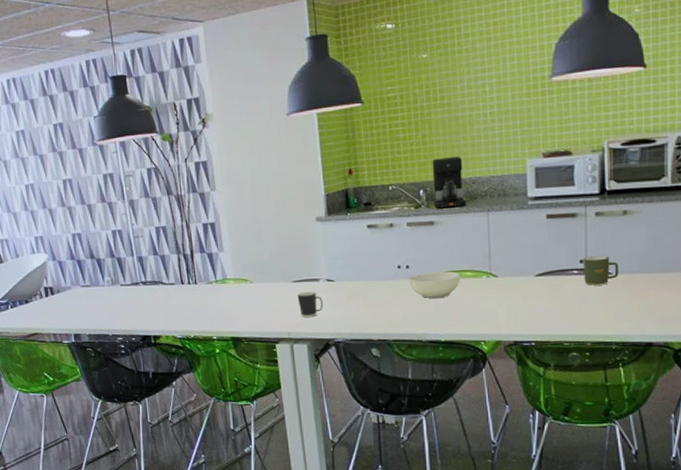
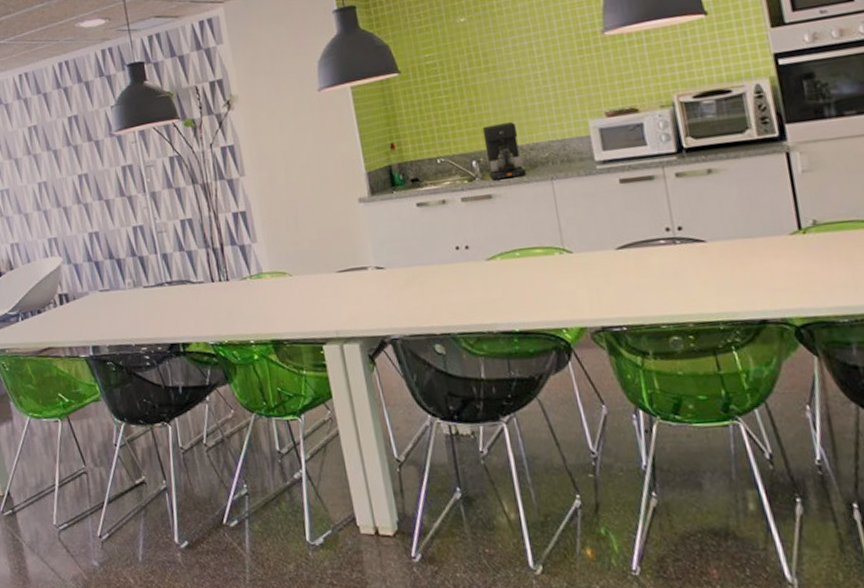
mug: present [297,291,323,317] -> none [343,281,374,312]
bowl: present [409,271,461,299] -> none [470,249,530,283]
mug: present [583,255,619,286] -> none [669,221,714,257]

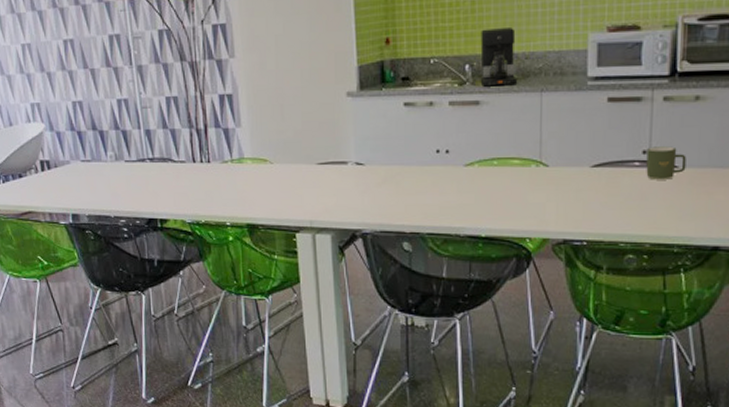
mug: none [669,221,714,257] -> present [646,146,686,180]

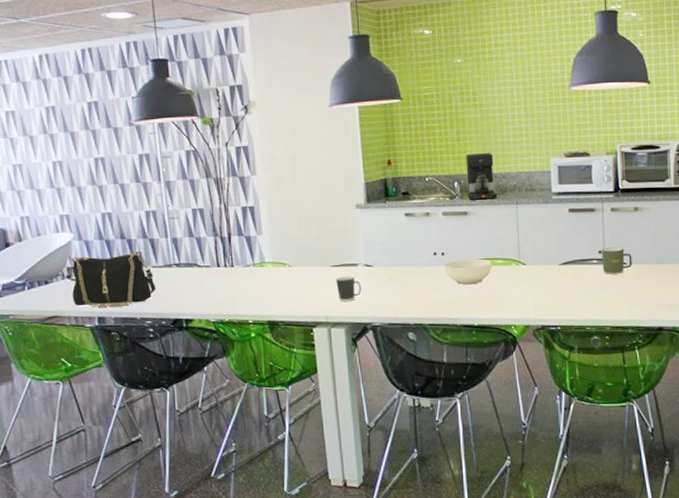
handbag: none [38,143,130,203] -> present [65,250,156,307]
mug: none [322,175,350,204] -> present [336,276,361,301]
bowl: none [448,158,508,189] -> present [444,258,493,285]

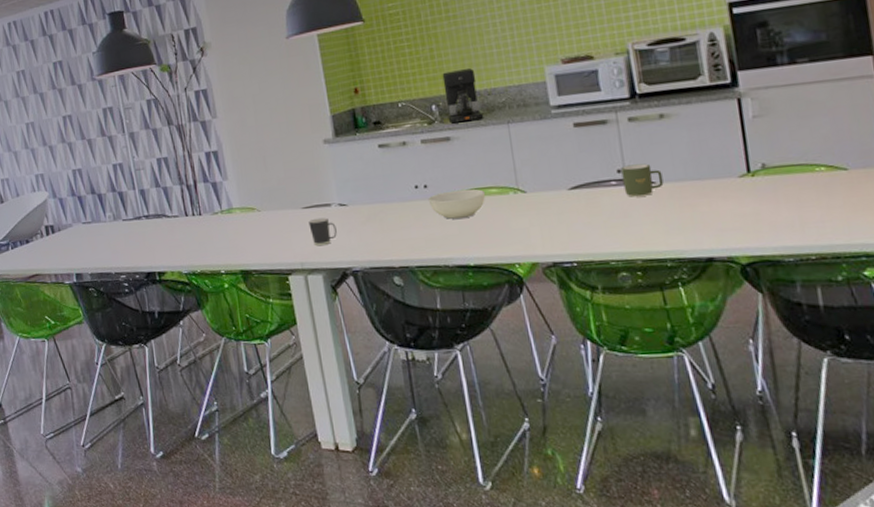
handbag: present [65,250,156,307] -> none [44,205,128,264]

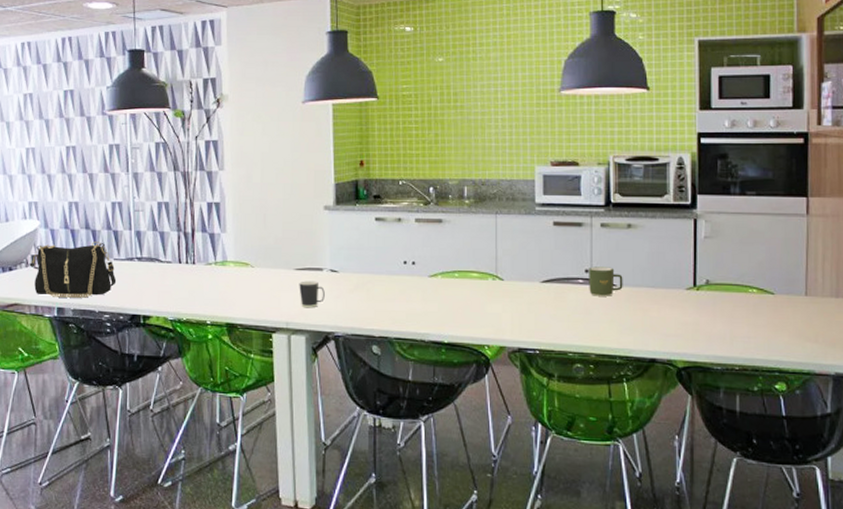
handbag: none [44,205,128,264] -> present [29,242,117,298]
bowl: present [428,188,486,220] -> none [414,270,467,298]
coffee maker: present [442,67,484,124] -> none [443,157,476,207]

